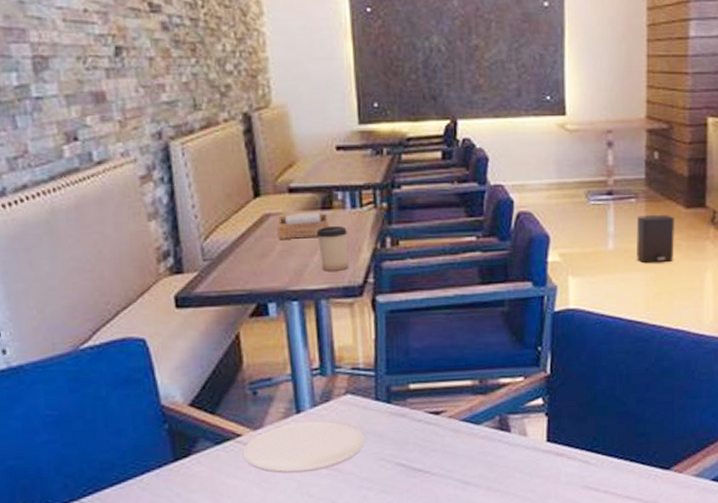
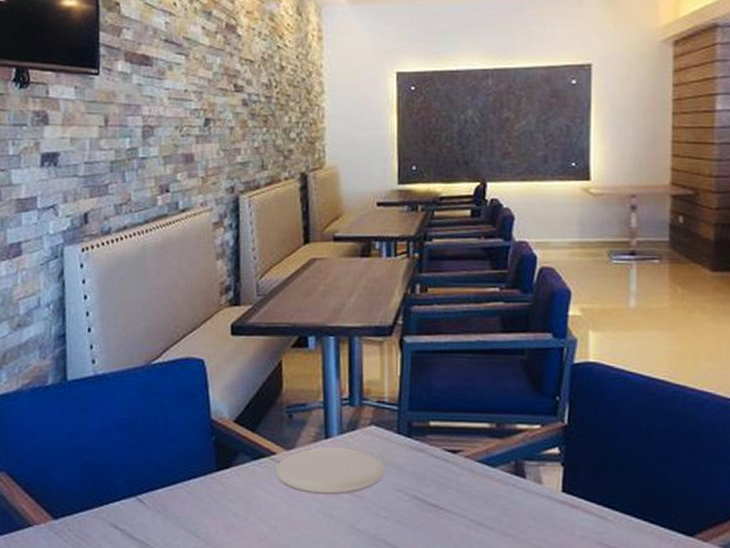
napkin holder: present [277,213,330,239] -> none [321,259,367,281]
cup: present [316,226,349,271] -> none [354,272,382,312]
pedal bin: present [636,214,674,264] -> none [660,275,700,324]

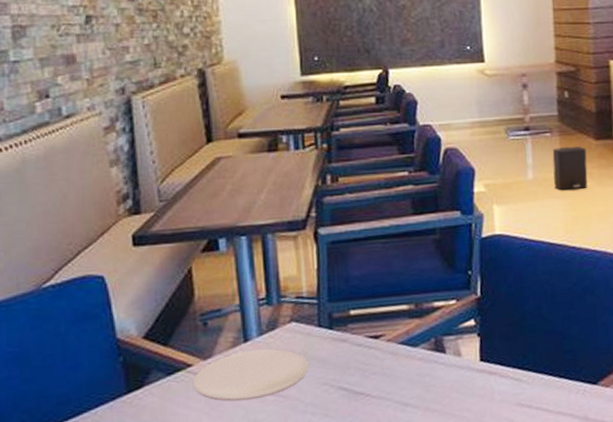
pedal bin: none [660,275,700,324] -> present [552,146,588,191]

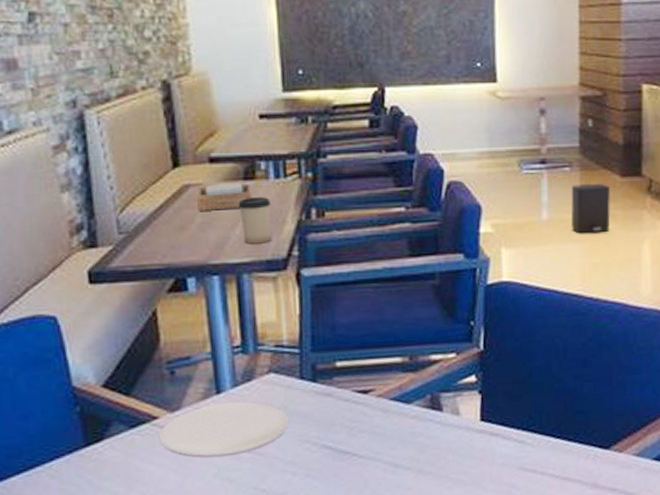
napkin holder: none [227,155,276,180] -> present [197,183,253,211]
cup: none [263,166,293,208] -> present [238,197,272,244]

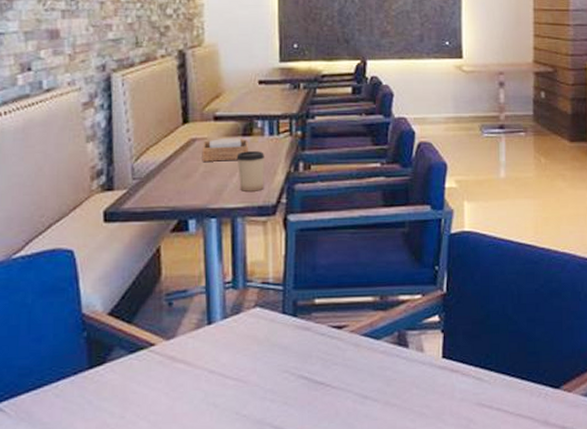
plate: present [158,402,290,459] -> none [154,332,271,384]
pedal bin: present [571,183,610,234] -> none [526,147,560,191]

